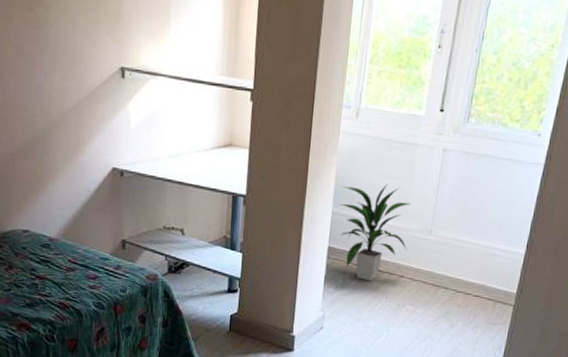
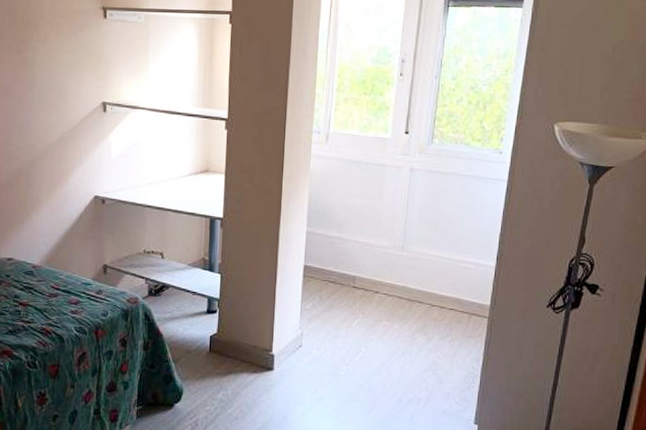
indoor plant: present [338,183,411,281] -> none [312,203,382,297]

